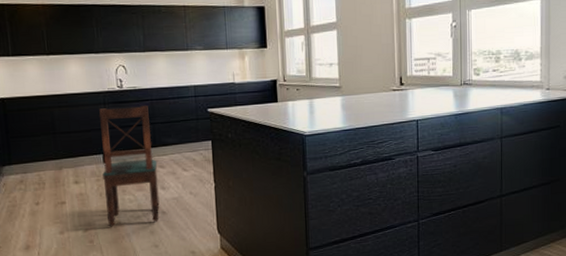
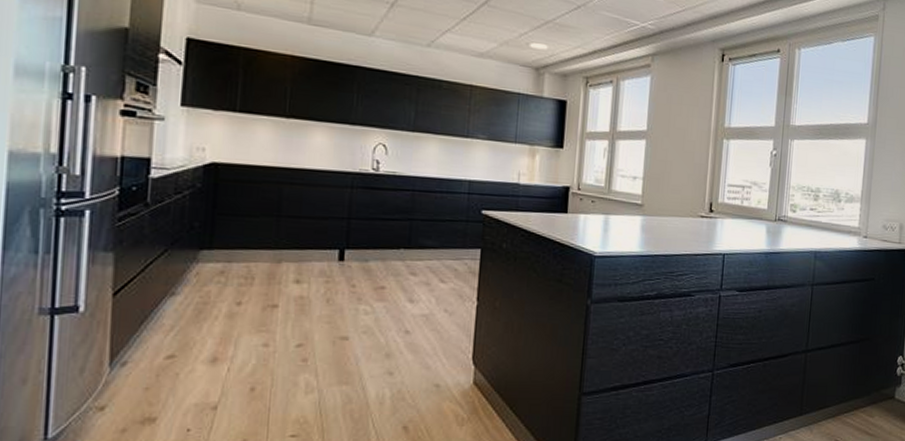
dining chair: present [99,106,160,227] -> none [331,192,409,344]

